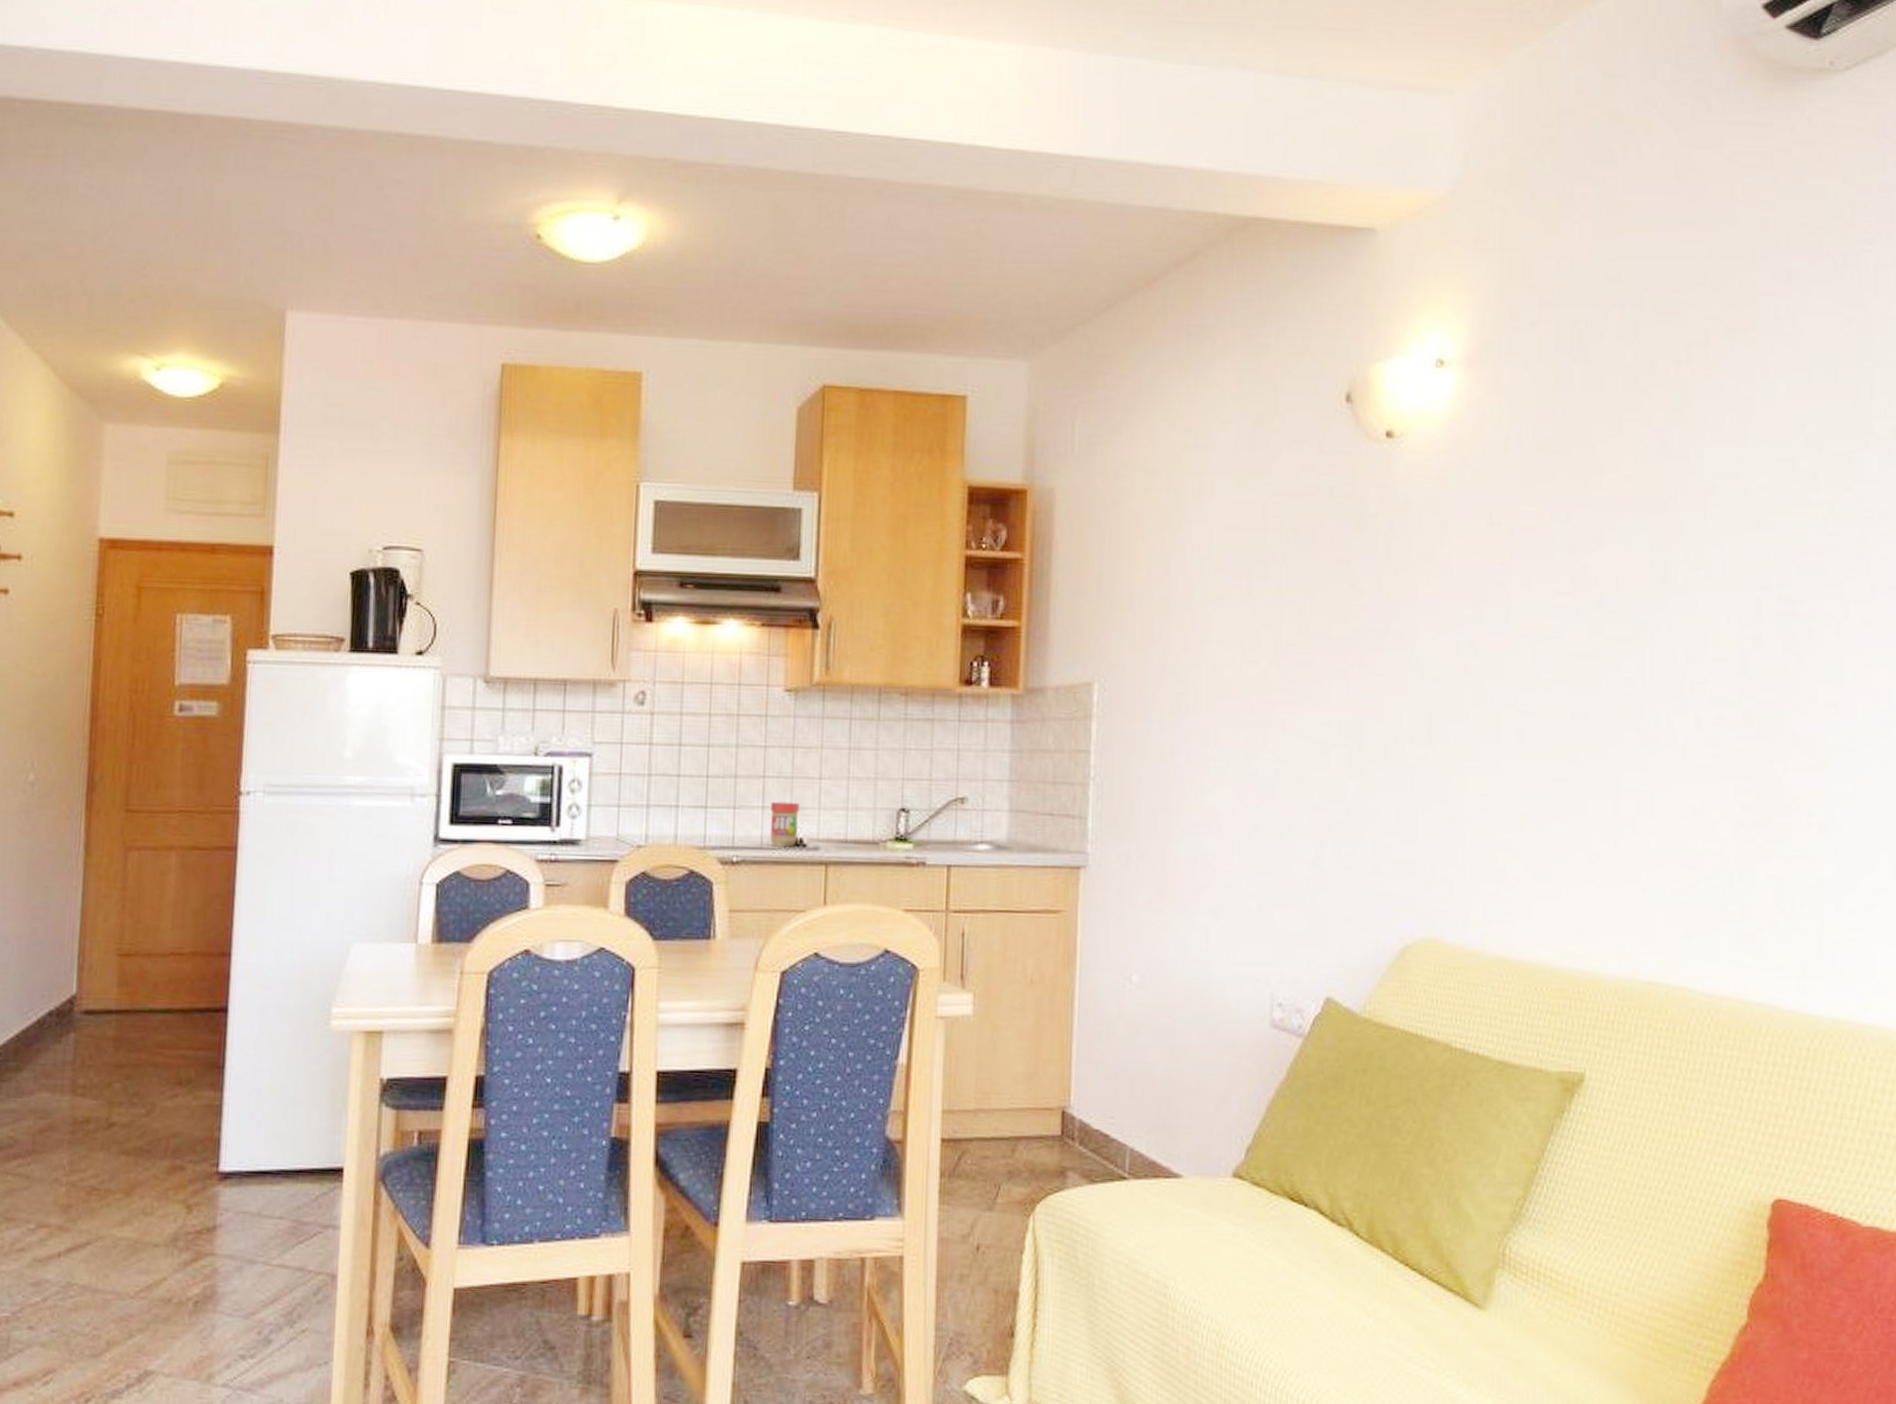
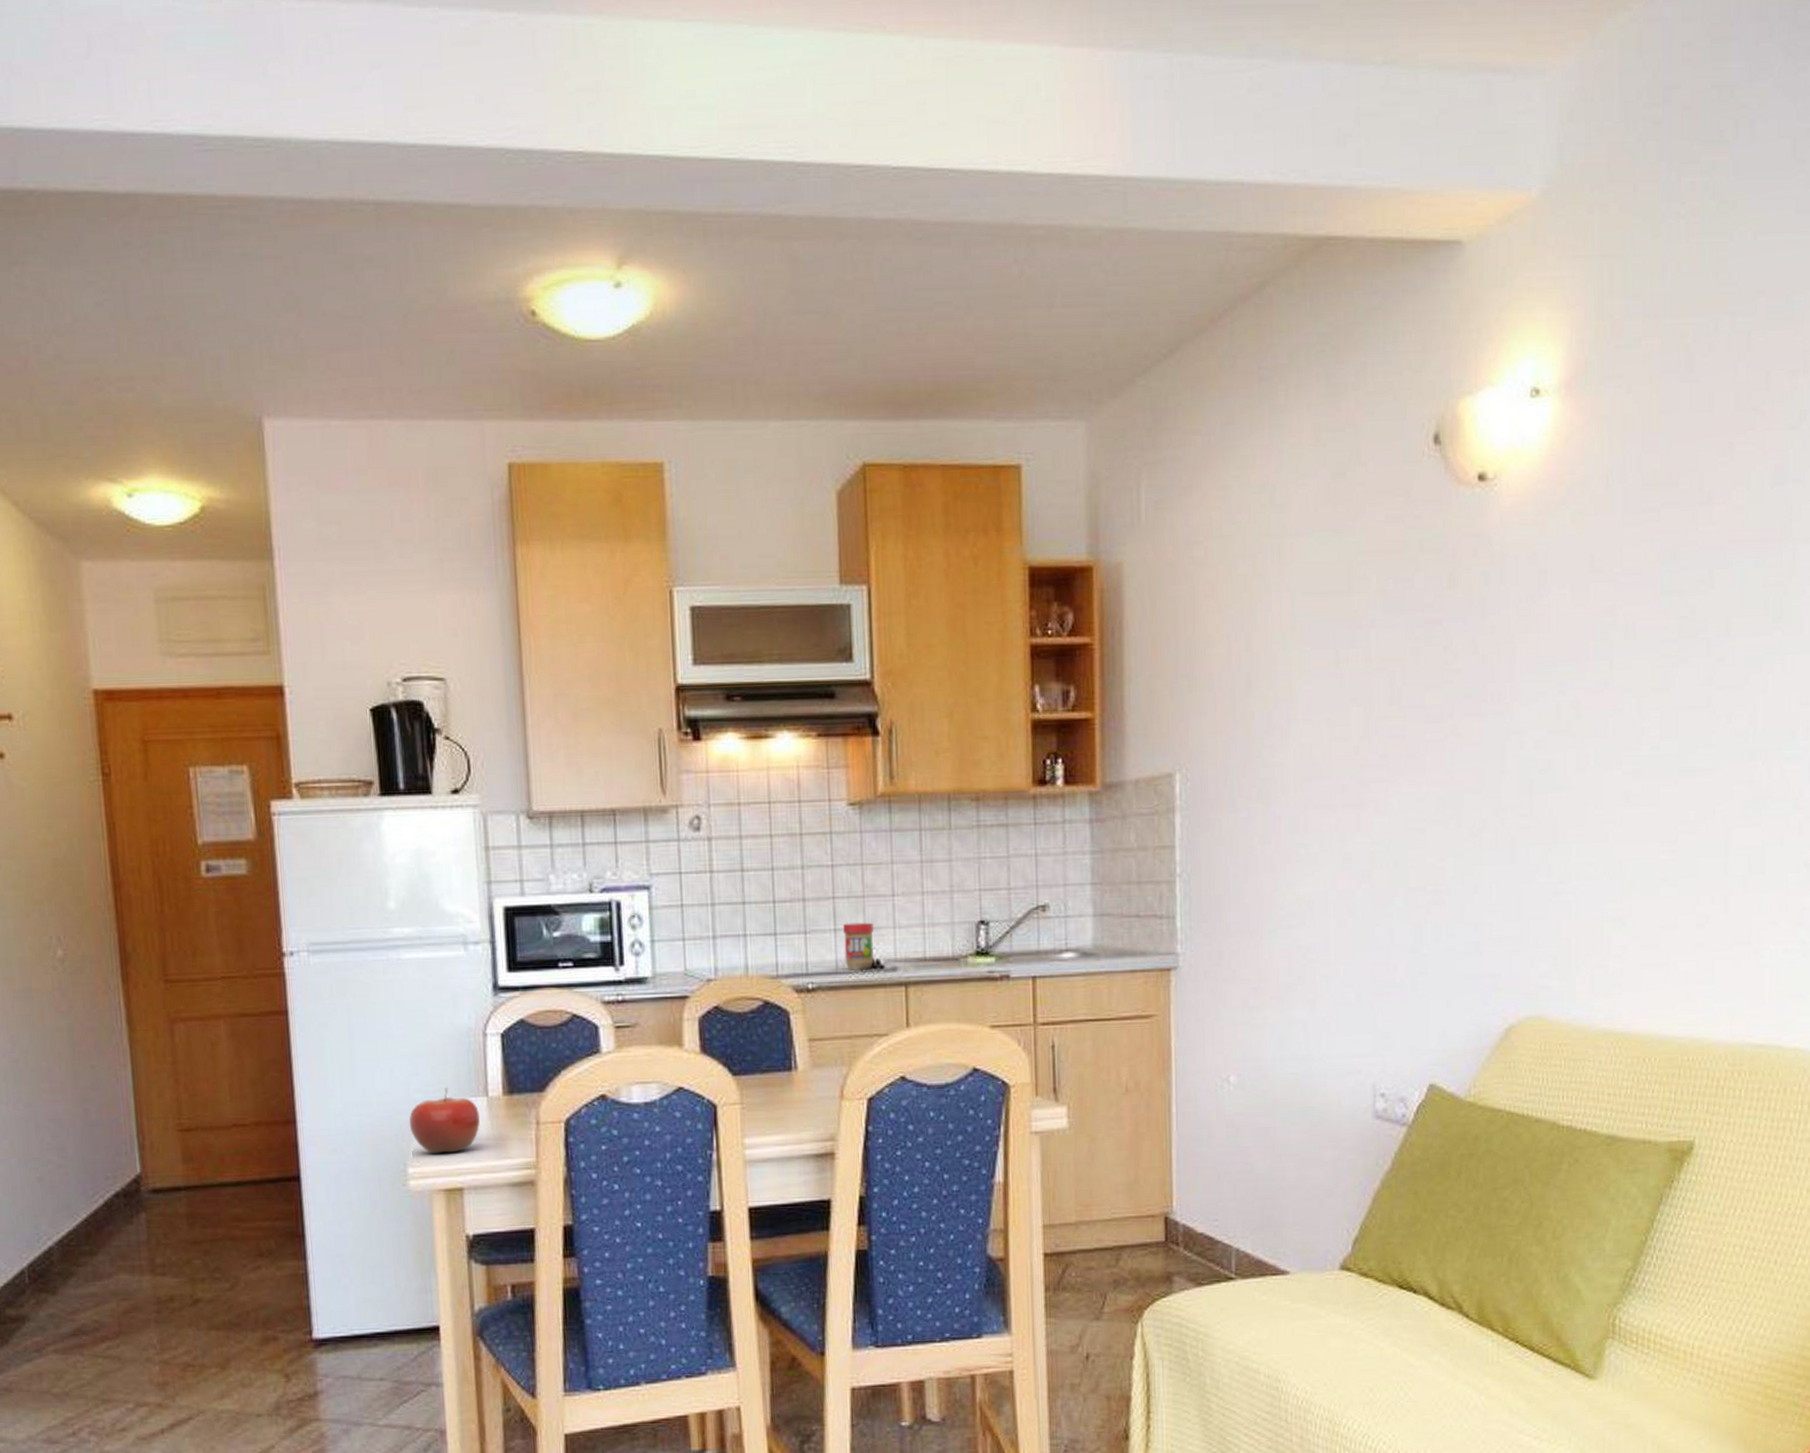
fruit: none [339,932,408,996] -> present [409,1088,481,1153]

